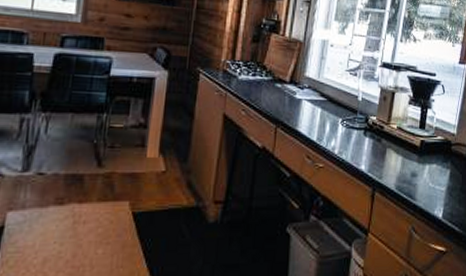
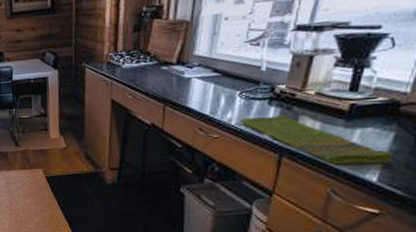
dish towel: none [341,145,451,200] -> present [239,114,393,164]

